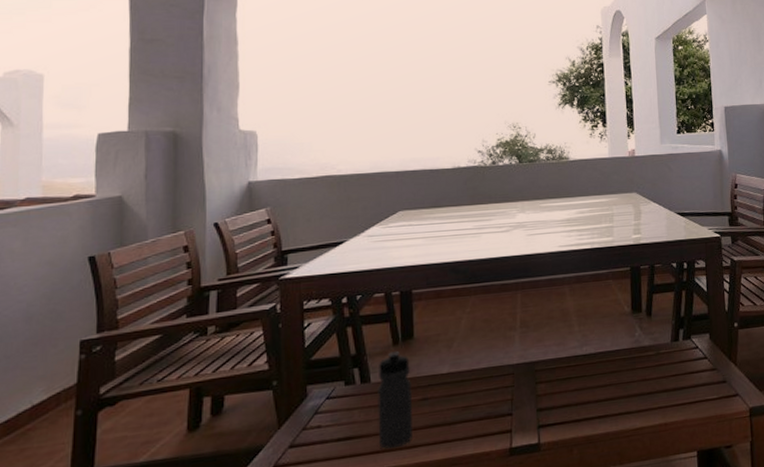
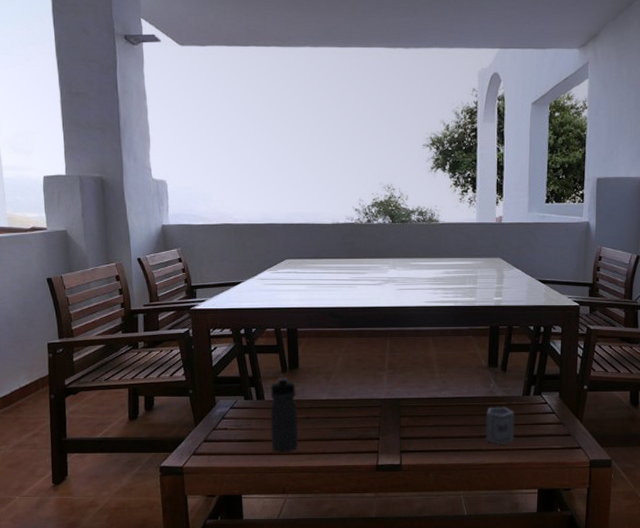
cup: none [632,357,667,403] -> present [485,406,515,445]

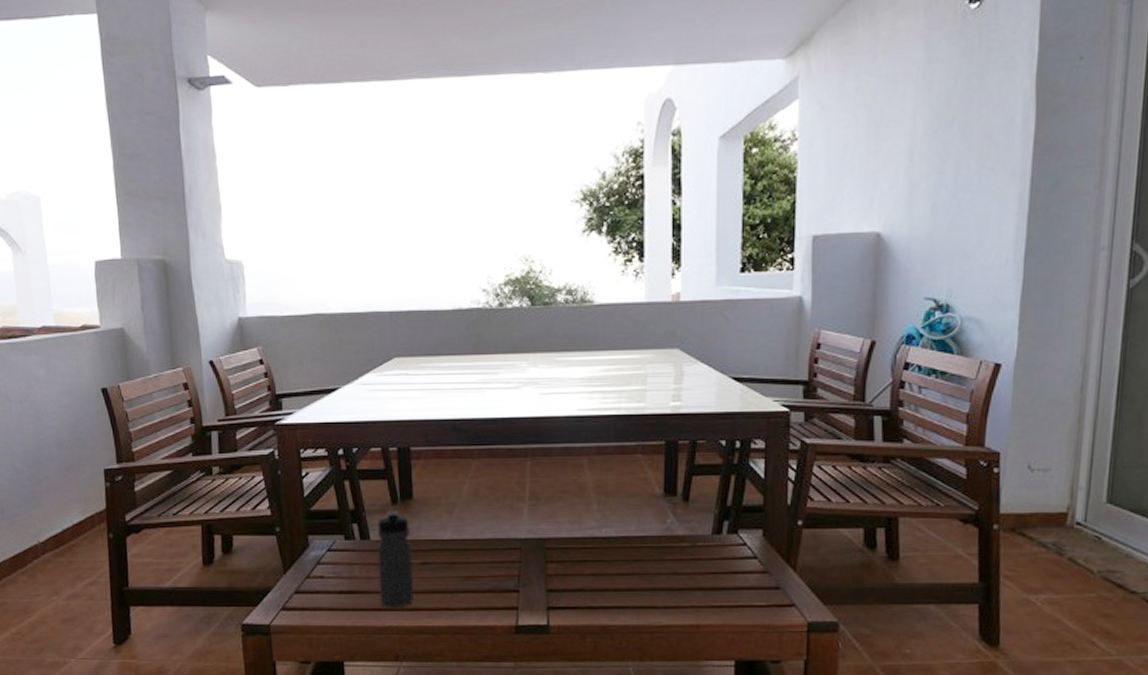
cup: present [485,406,515,445] -> none [661,549,702,601]

